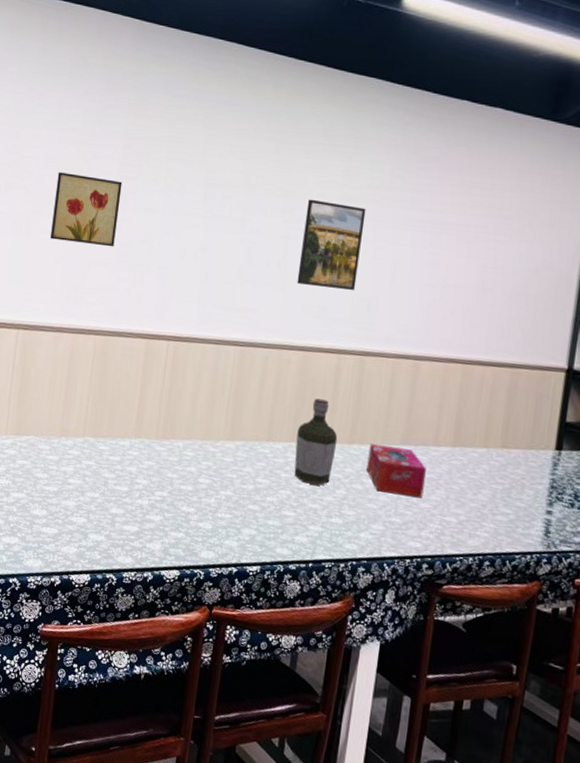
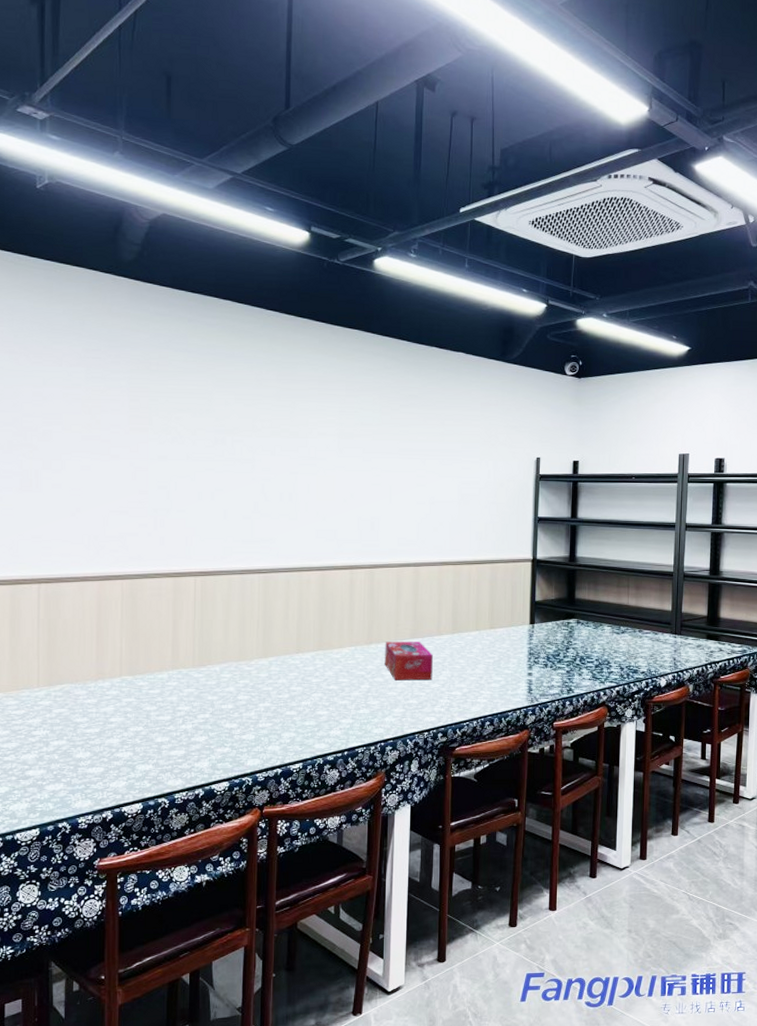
wall art: present [50,172,123,247] -> none [64,428,133,496]
bottle: present [294,398,338,486] -> none [322,610,358,684]
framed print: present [297,199,366,291] -> none [308,438,362,514]

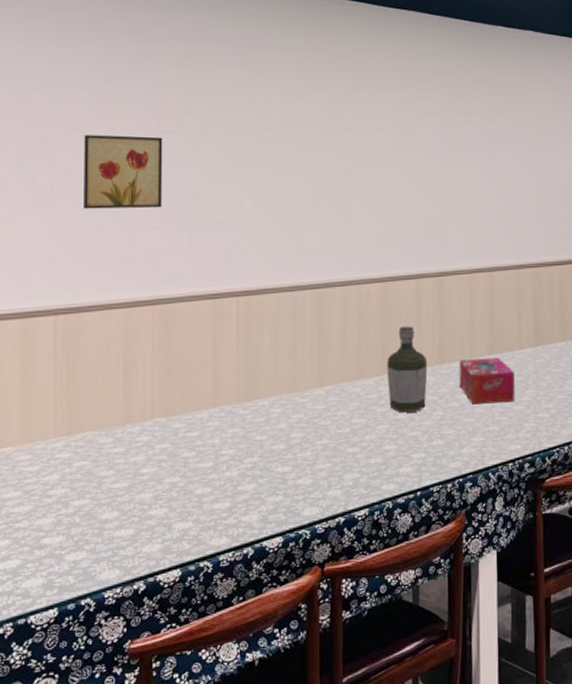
wall art: none [64,428,133,496] -> present [84,135,163,209]
bottle: none [322,610,358,684] -> present [387,326,428,413]

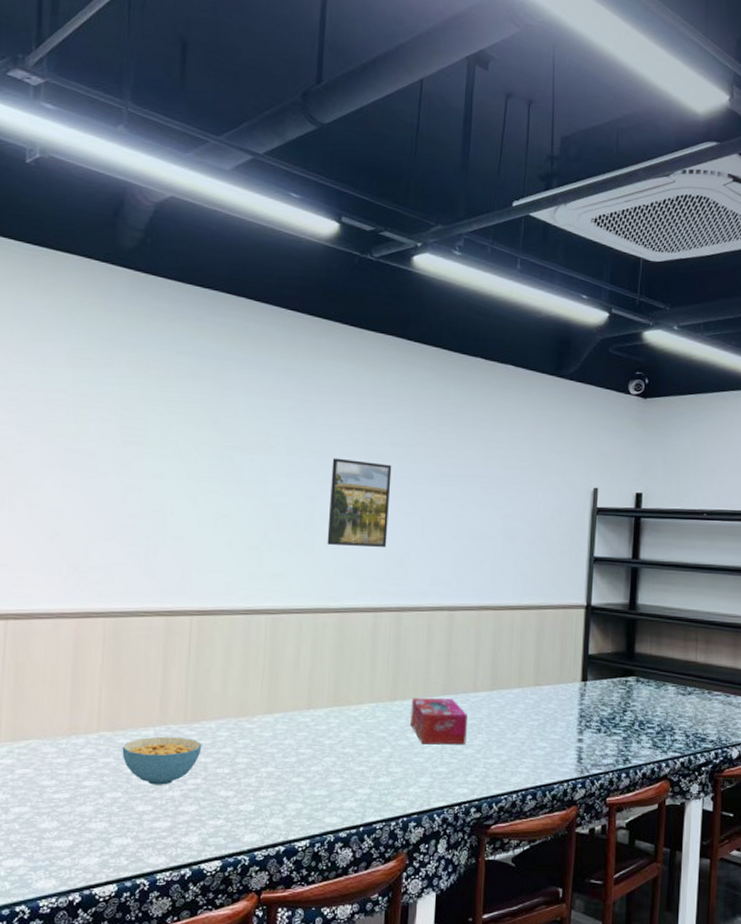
wall art: present [84,135,163,209] -> none [41,438,125,519]
cereal bowl: none [177,417,256,467] -> present [122,736,202,785]
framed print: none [365,132,424,217] -> present [327,458,392,548]
bottle: present [387,326,428,413] -> none [337,659,380,747]

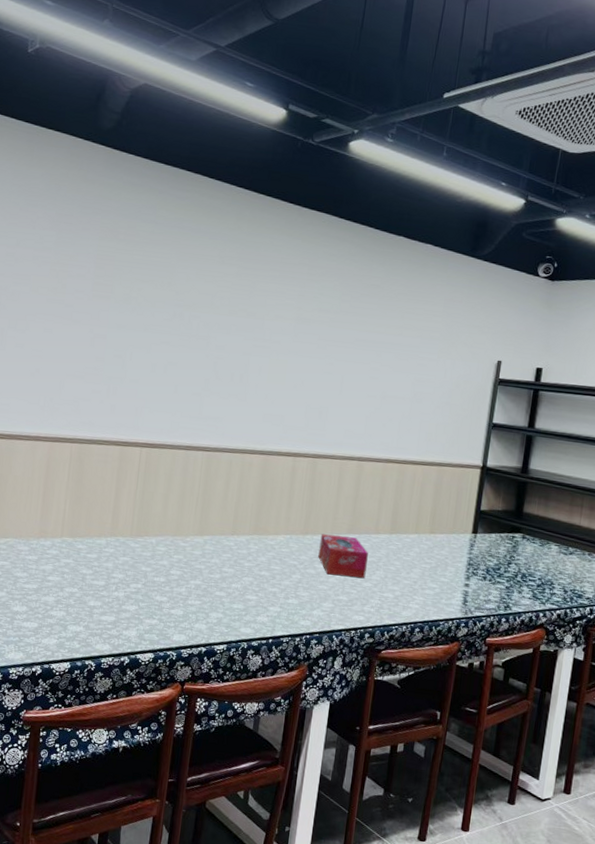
cereal bowl: present [122,736,202,785] -> none [79,545,144,587]
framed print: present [327,458,392,548] -> none [257,320,318,402]

